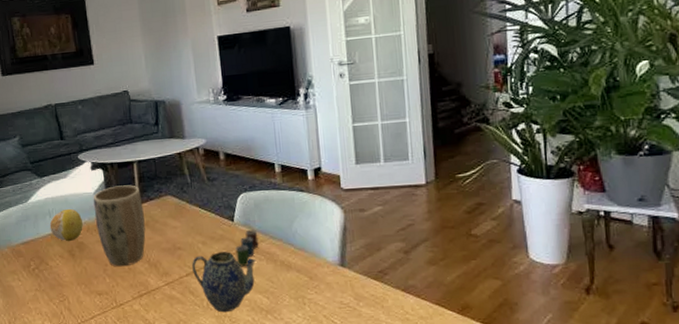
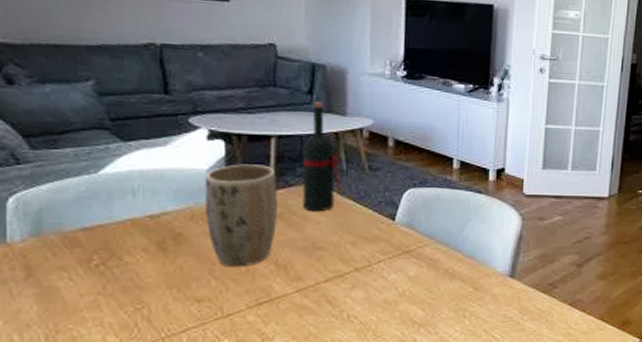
fruit: present [49,208,83,242] -> none [131,187,185,231]
wine bottle: none [156,130,190,219] -> present [302,101,342,212]
teapot: present [192,252,257,313] -> none [334,255,416,326]
cup: present [235,229,259,266] -> none [392,231,422,273]

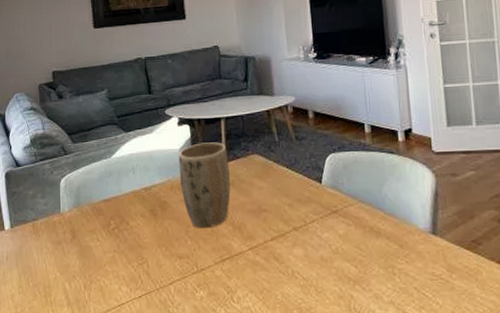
wine bottle: present [302,101,342,212] -> none [244,87,277,179]

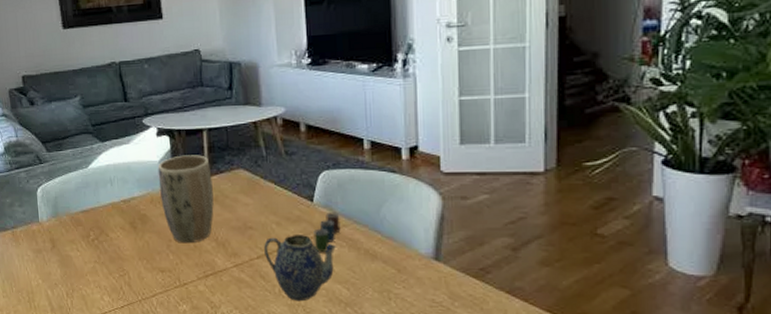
teapot: none [277,215,345,282] -> present [264,235,337,302]
cup: none [323,192,347,231] -> present [313,212,341,252]

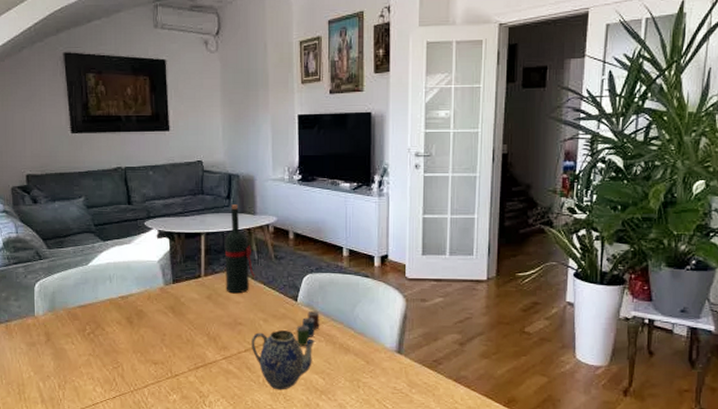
plant pot: present [158,155,214,244] -> none [156,256,208,338]
wine bottle: none [228,96,264,195] -> present [224,204,255,294]

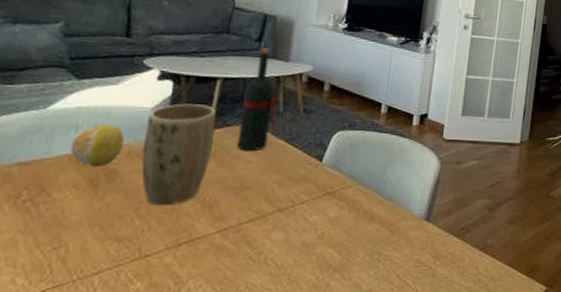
fruit: none [109,275,144,309] -> present [70,124,125,168]
plant pot: none [156,256,208,338] -> present [141,103,217,206]
teapot: present [252,330,316,390] -> none [257,196,337,270]
cup: present [296,310,320,346] -> none [314,172,346,214]

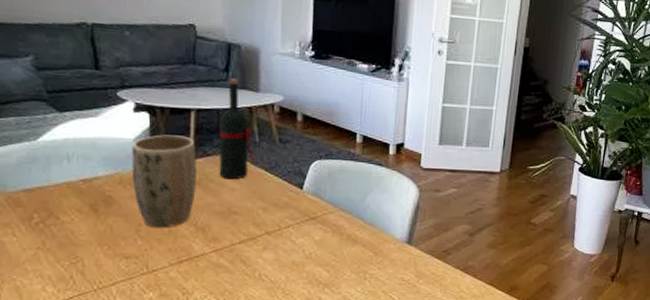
fruit: present [70,124,125,168] -> none [66,154,114,194]

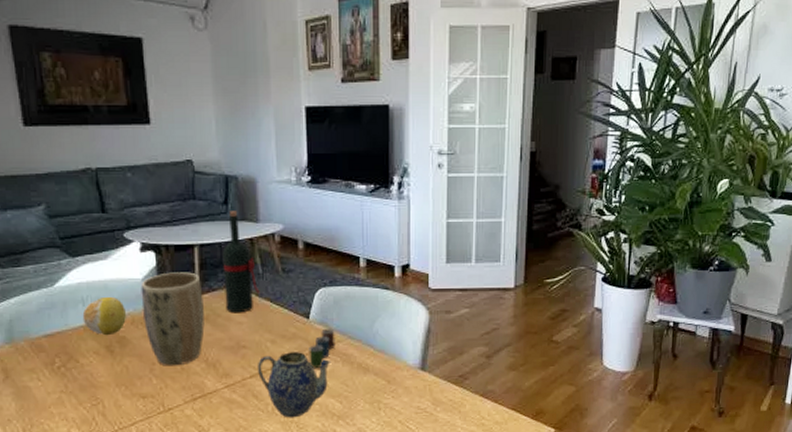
fruit: none [66,154,114,194] -> present [82,296,126,336]
teapot: none [248,220,322,284] -> present [258,352,331,418]
cup: none [299,199,327,237] -> present [309,328,335,368]

